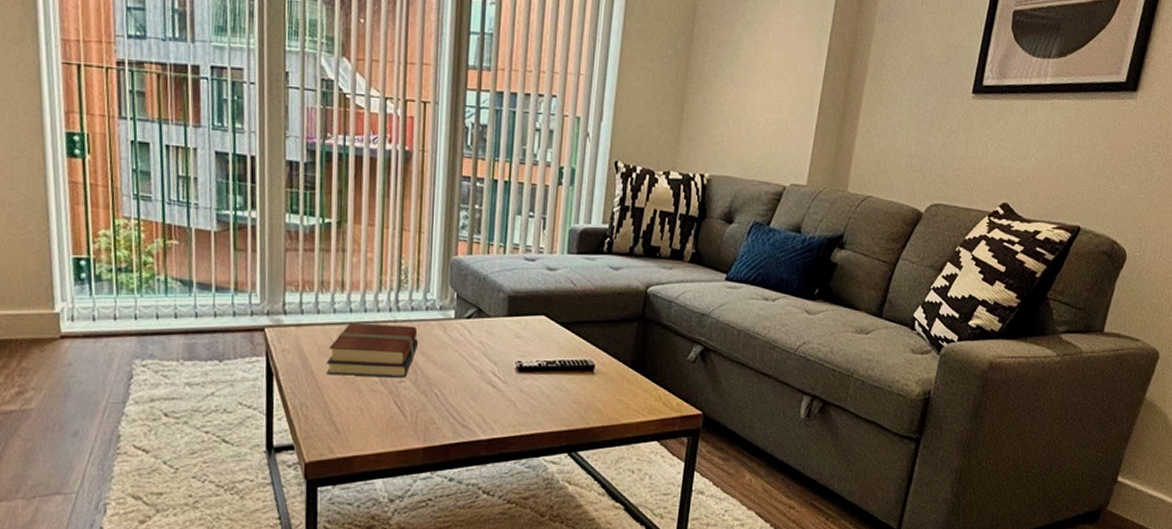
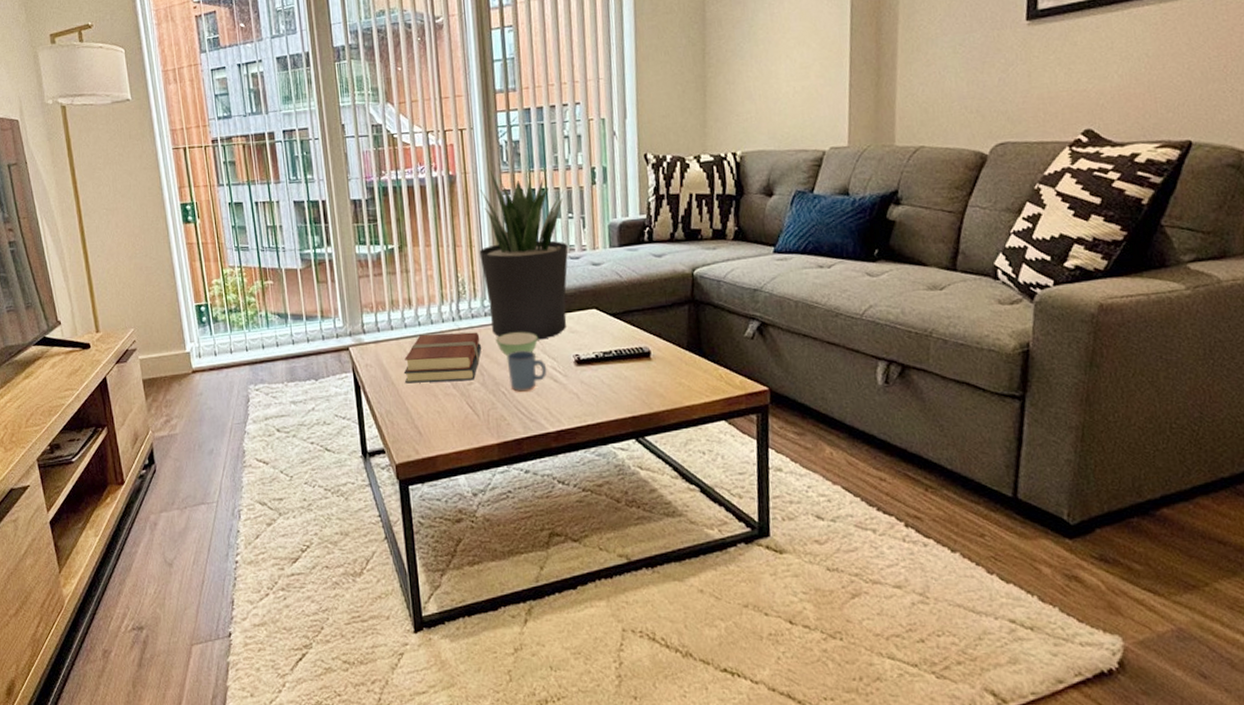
planter: none [428,153,527,342] -> present [479,170,569,340]
bowl: none [435,331,482,356] -> present [496,332,539,357]
mug: none [443,351,486,395] -> present [506,350,547,392]

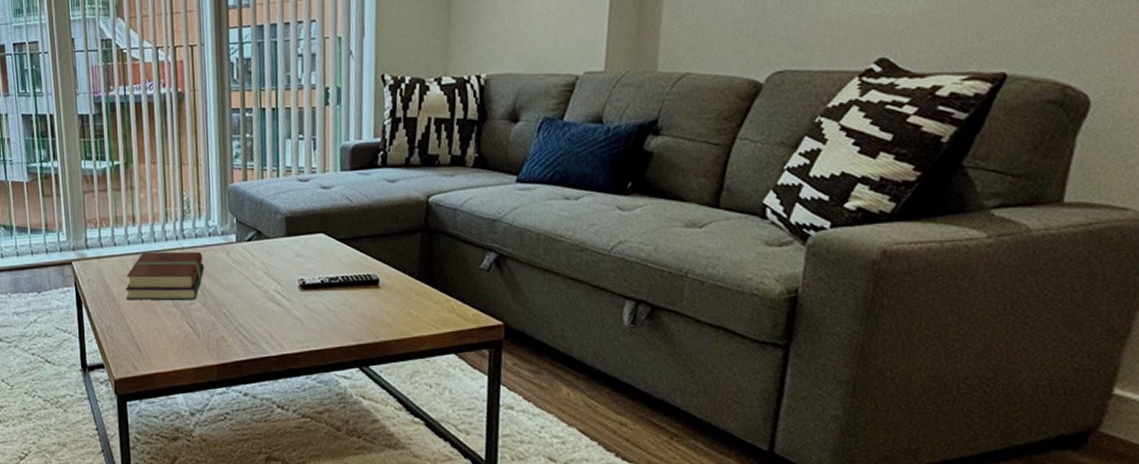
planter: present [479,170,569,340] -> none [206,88,298,263]
bowl: present [496,332,539,357] -> none [219,254,264,278]
mug: present [506,350,547,392] -> none [229,272,271,314]

